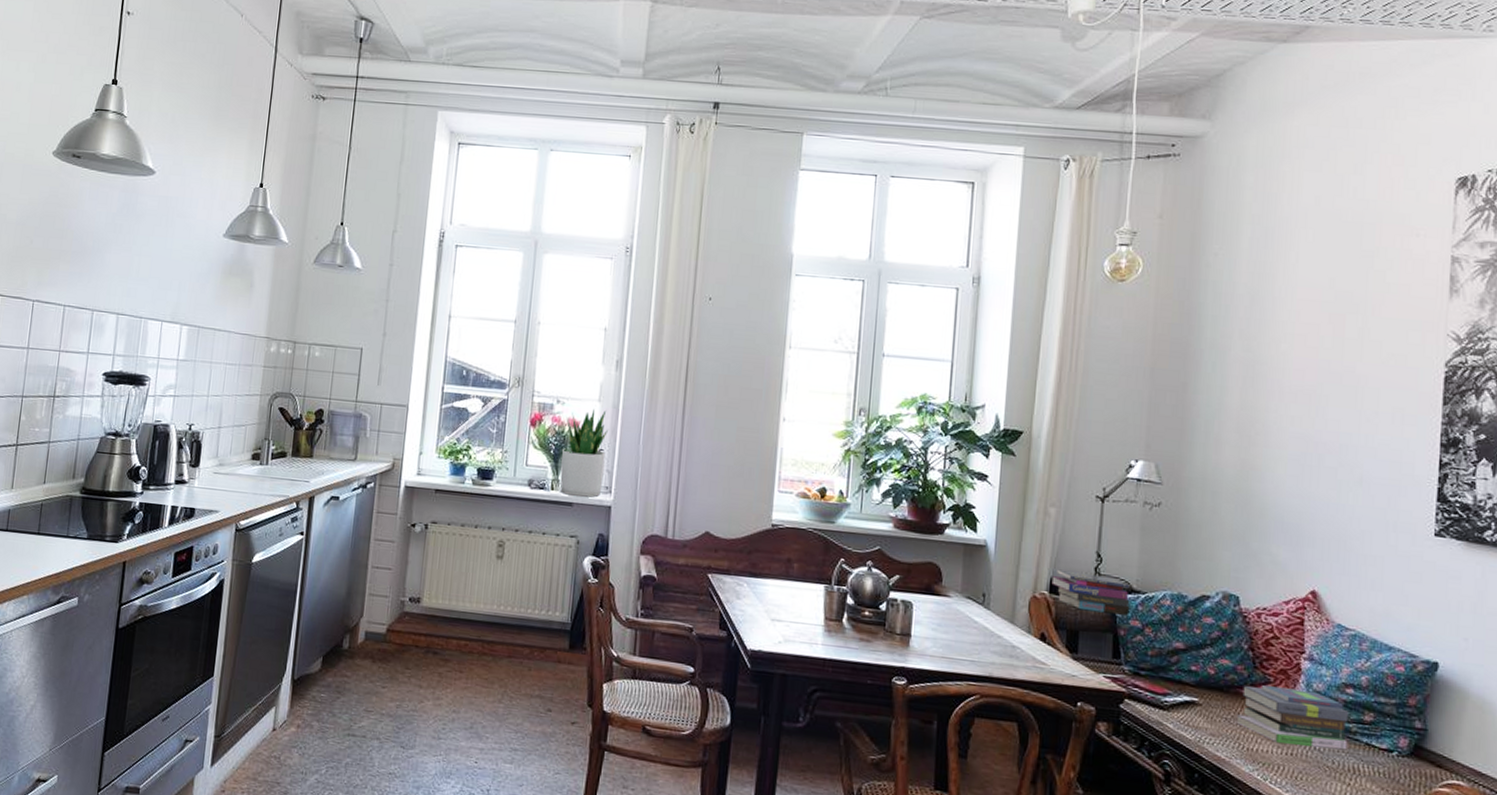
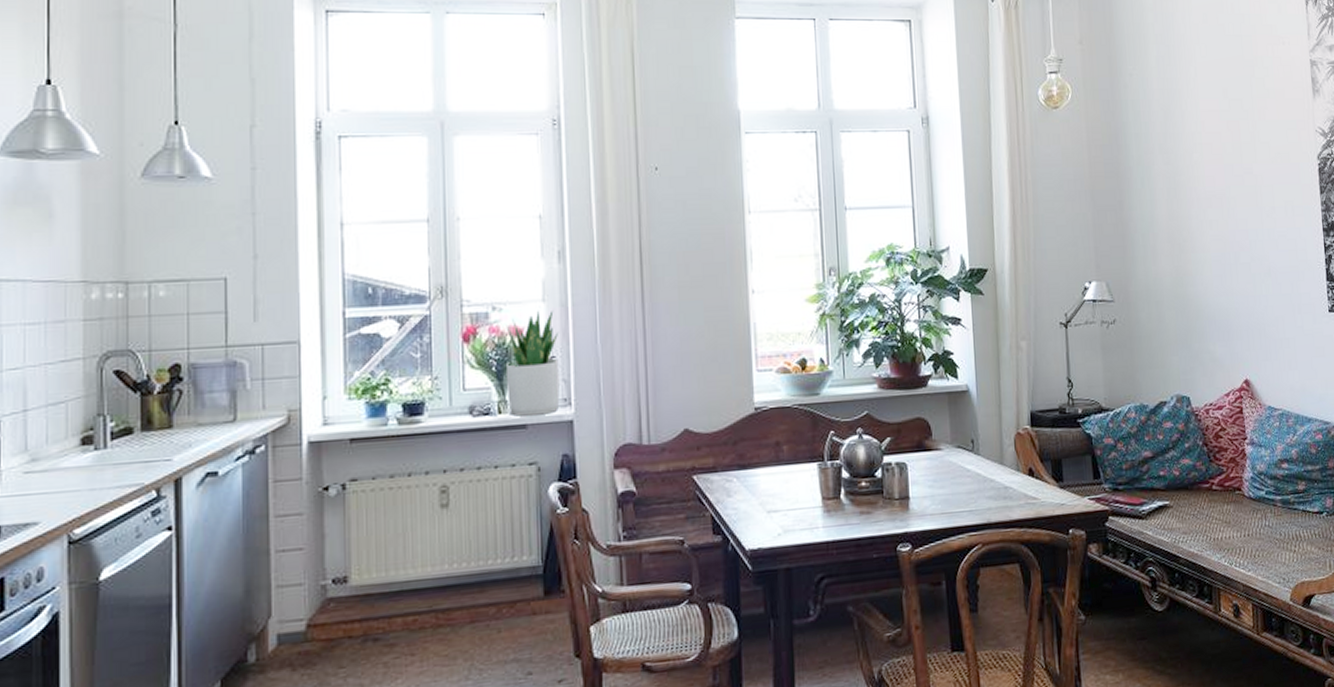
books: present [1051,569,1130,616] -> none [1031,400,1103,438]
books: present [1236,685,1349,750] -> none [1201,472,1289,528]

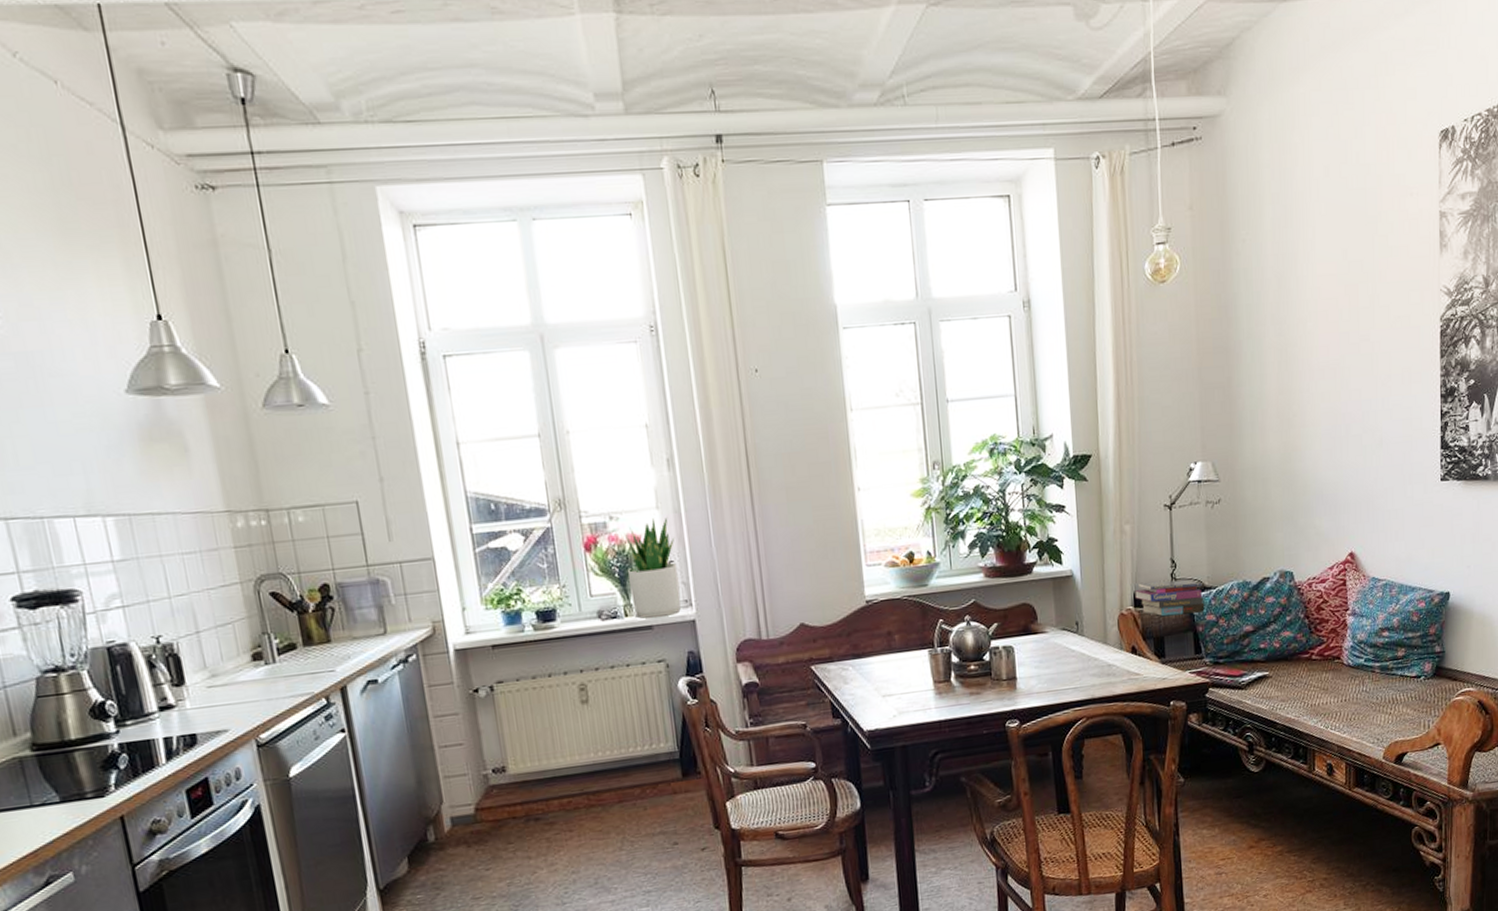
books: none [1031,400,1103,438] -> present [1135,580,1205,617]

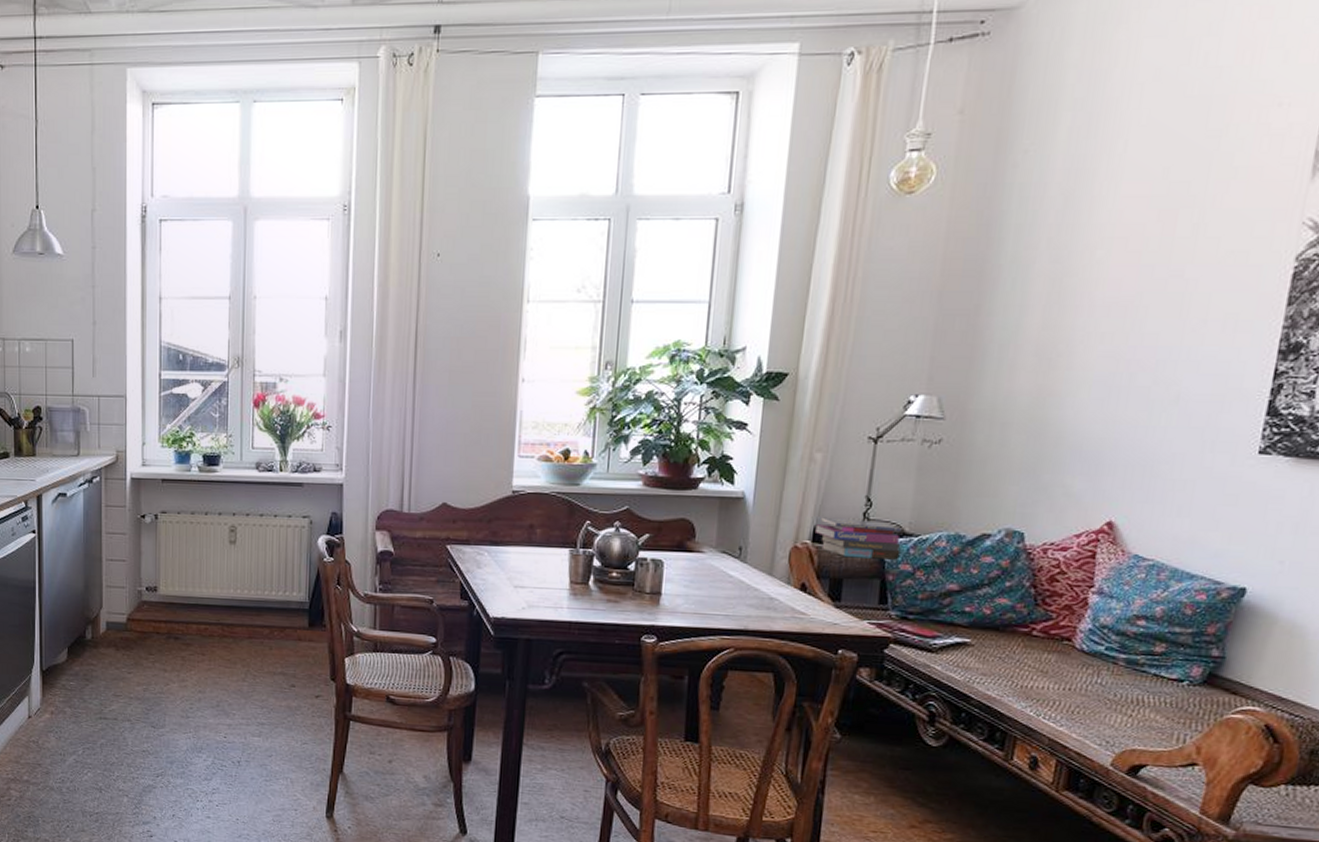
planter: present [624,517,681,619] -> none [288,385,335,476]

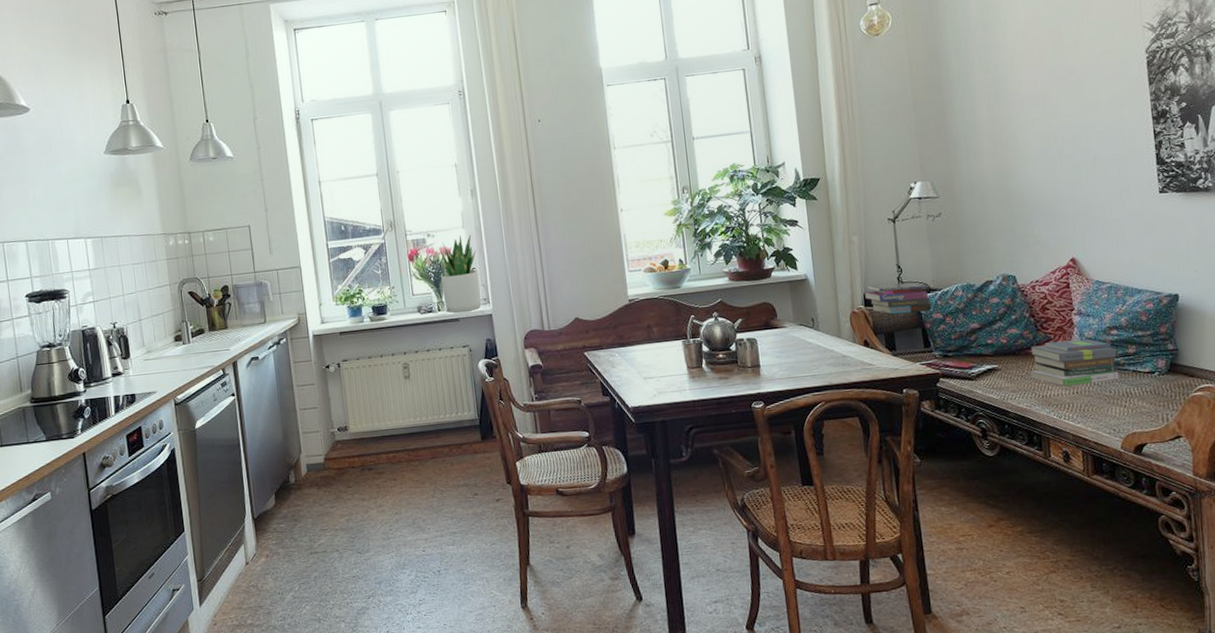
planter: none [288,385,335,476] -> present [438,234,481,313]
books: none [1011,622,1138,682] -> present [1029,338,1119,387]

